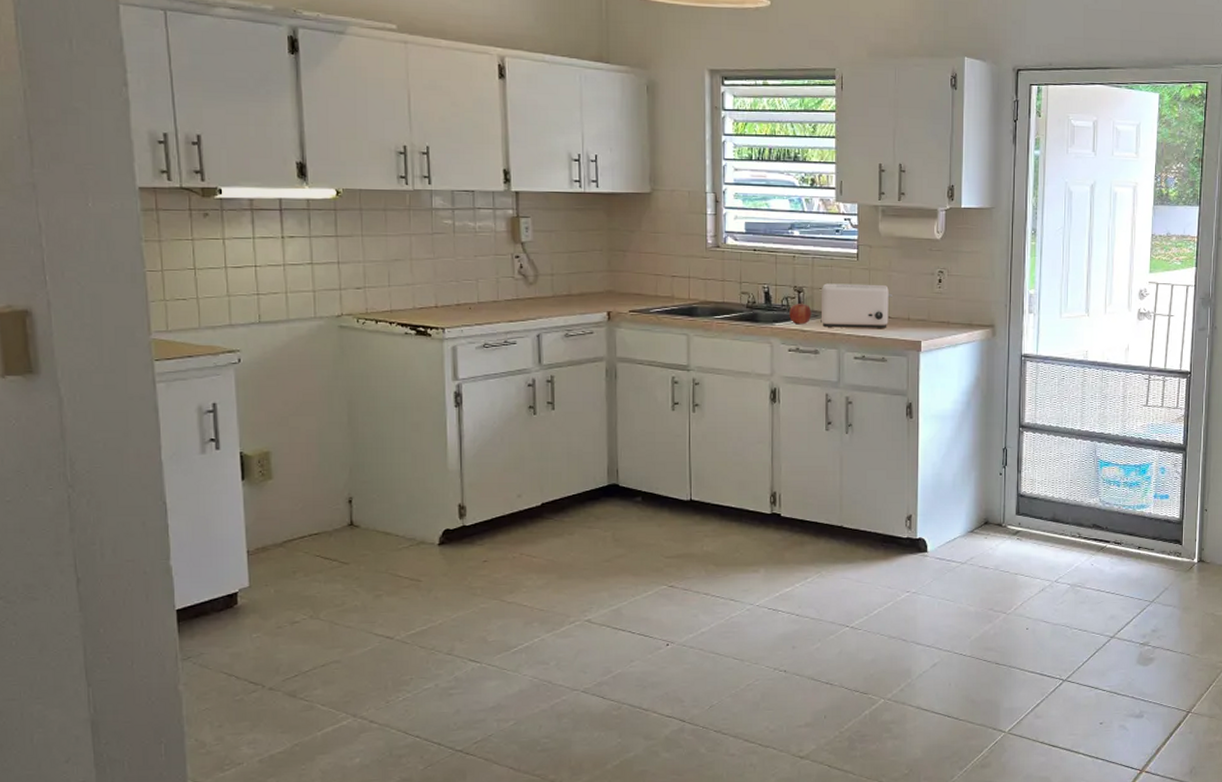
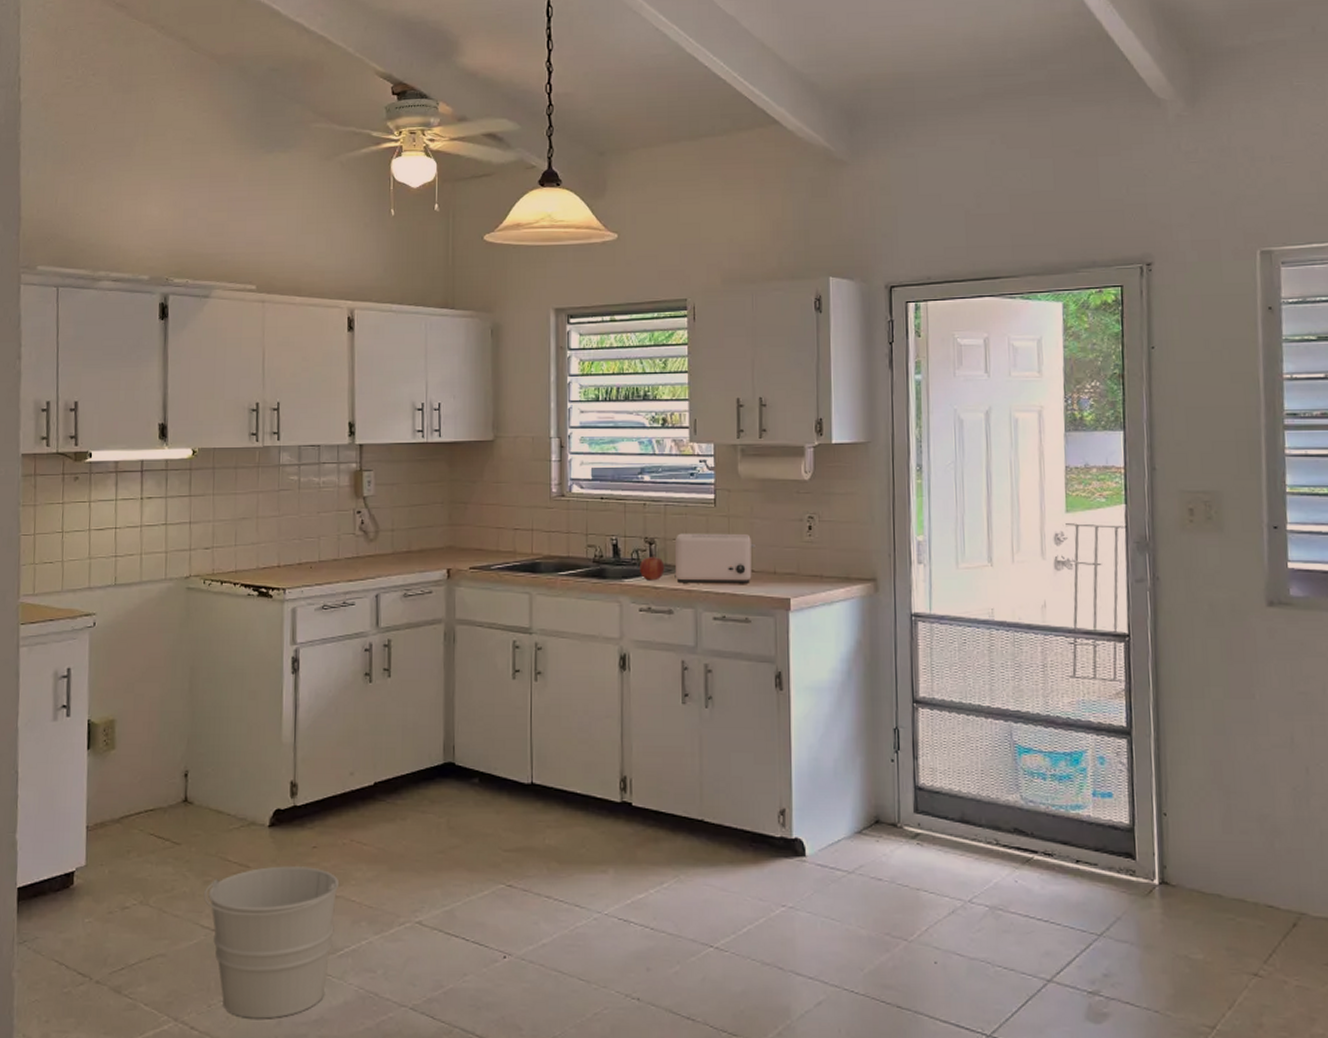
bucket: none [375,578,511,710] -> present [203,866,340,1019]

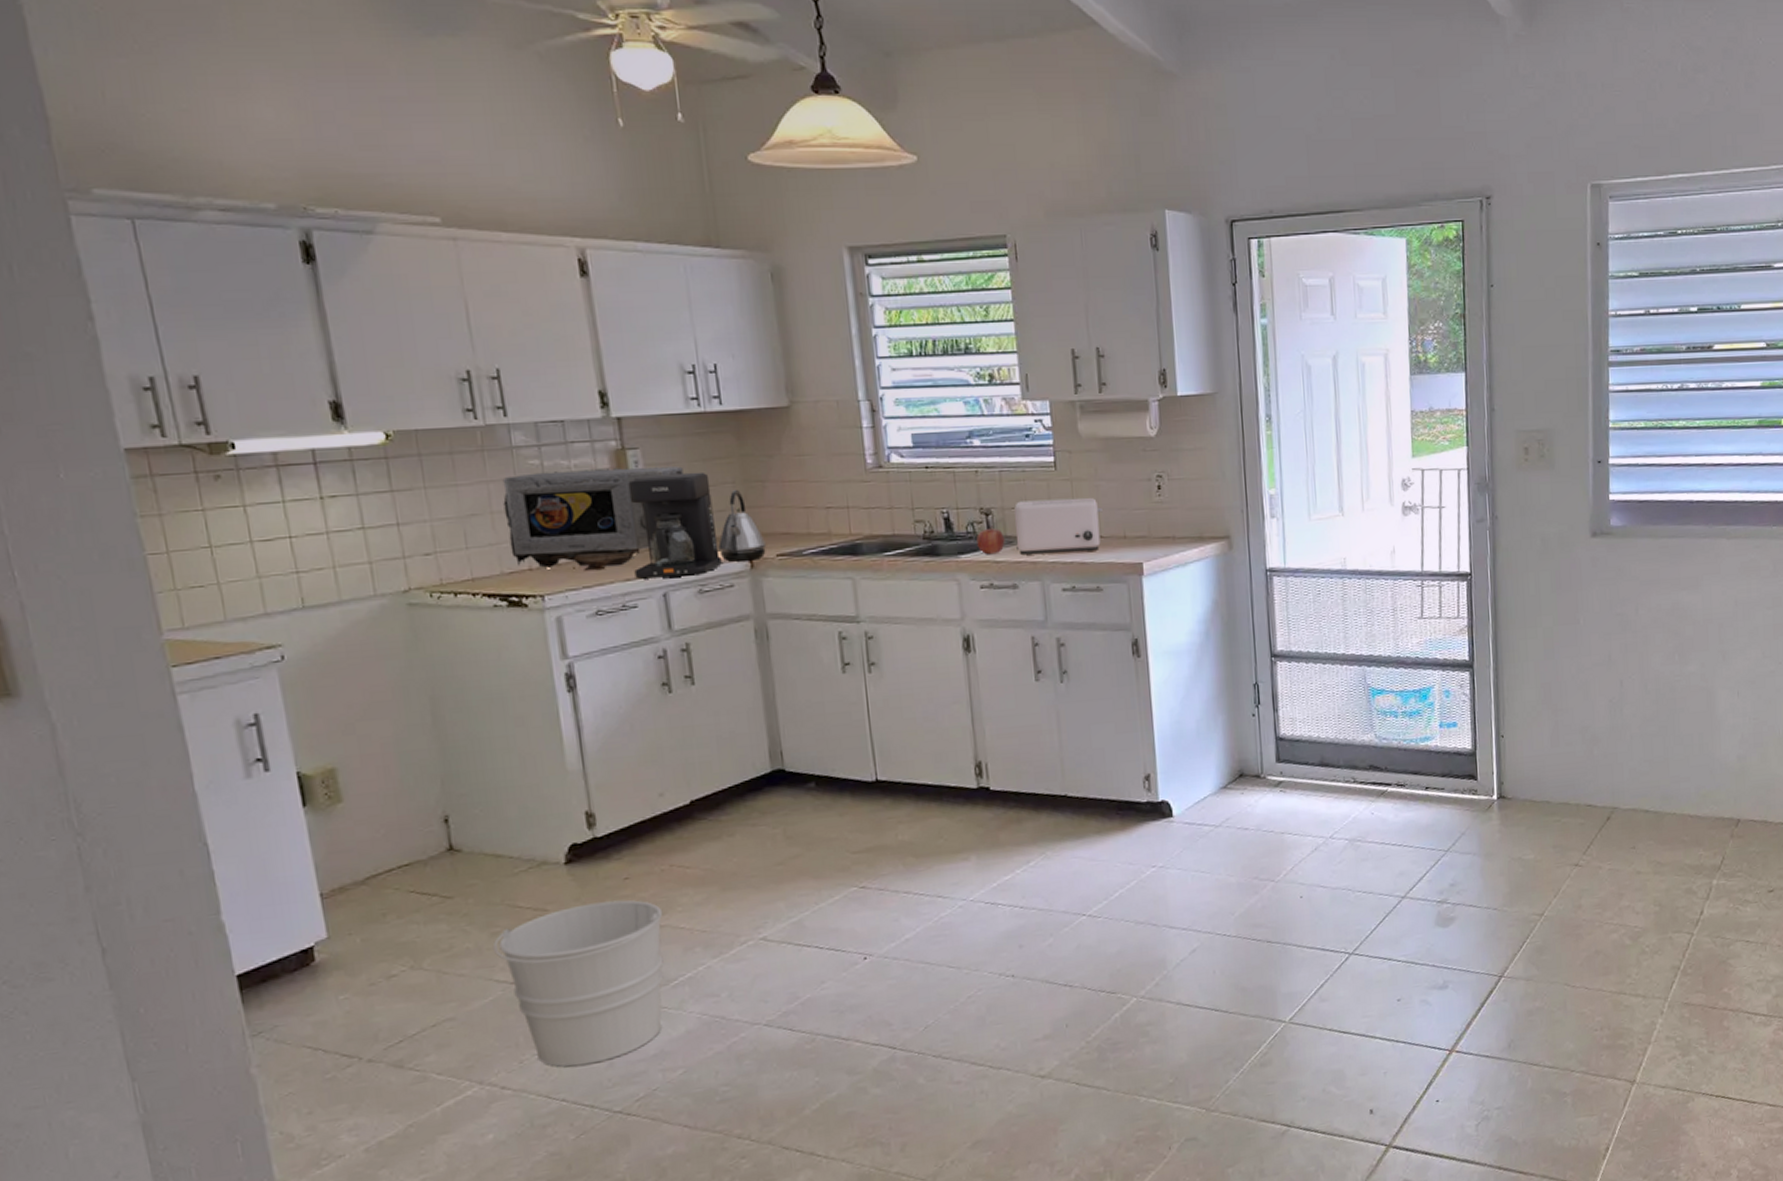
microwave: none [266,486,404,571] -> present [502,466,683,571]
coffee maker: none [356,492,425,582] -> present [628,471,722,579]
kettle: none [424,508,463,571] -> present [718,489,767,562]

